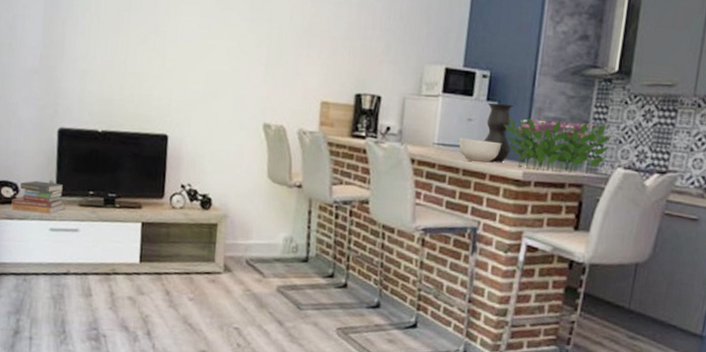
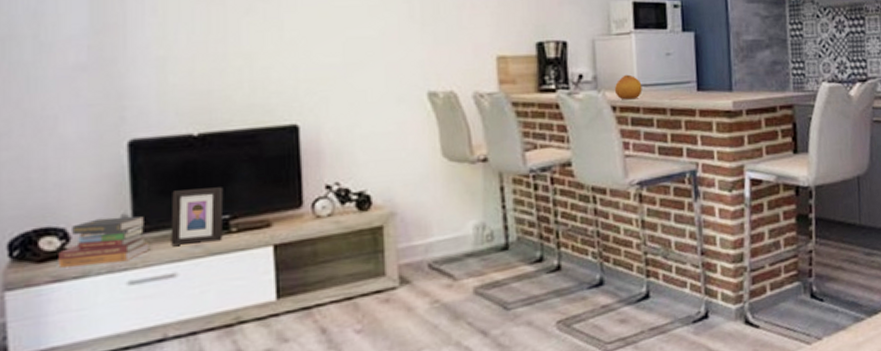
picture frame: none [77,170,114,212] -> present [170,187,224,245]
fruit: none [415,132,441,156] -> present [614,74,642,100]
bowl: present [459,138,502,164] -> none [661,73,706,100]
vase: present [483,102,515,164] -> none [683,32,716,97]
flower arrangement: present [503,117,612,174] -> none [704,40,812,98]

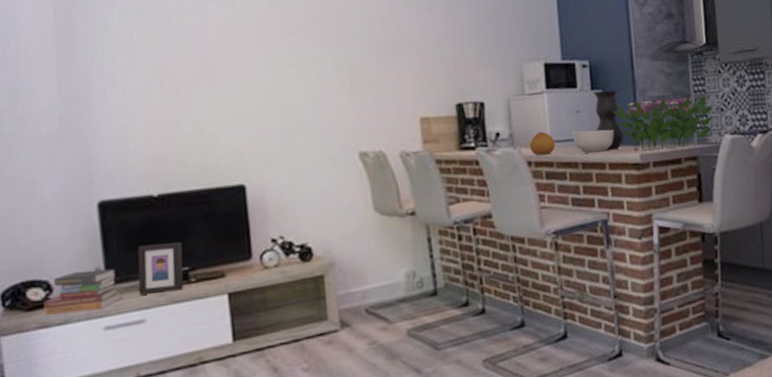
bowl: none [661,73,706,100] -> present [572,129,615,154]
vase: none [683,32,716,97] -> present [592,89,624,151]
flower arrangement: none [704,40,812,98] -> present [612,95,714,151]

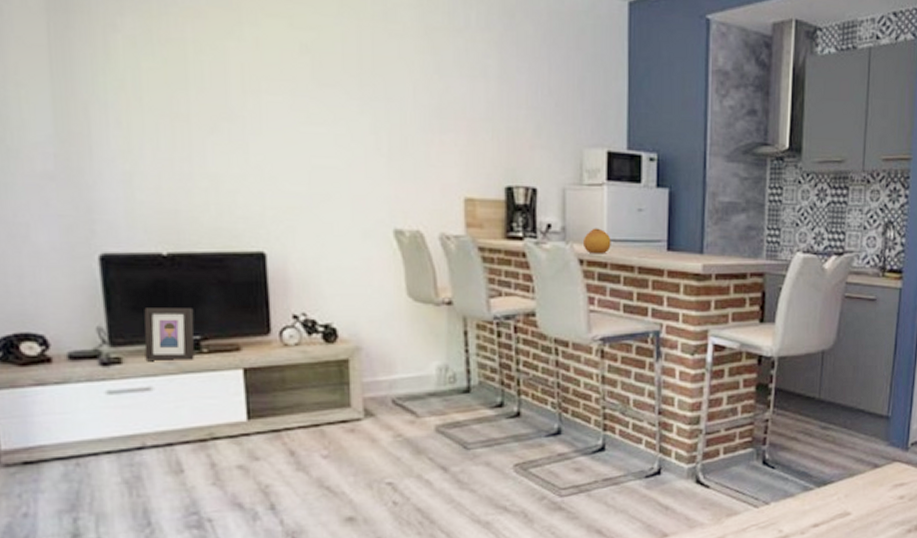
books: present [43,269,121,316] -> none [39,328,126,372]
bowl: present [572,129,615,154] -> none [631,232,678,258]
vase: present [592,89,624,151] -> none [657,189,687,257]
flower arrangement: present [612,95,714,151] -> none [677,203,789,263]

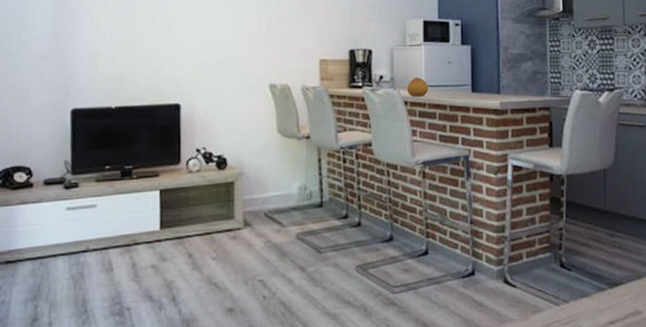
picture frame: present [144,308,195,360] -> none [94,146,129,185]

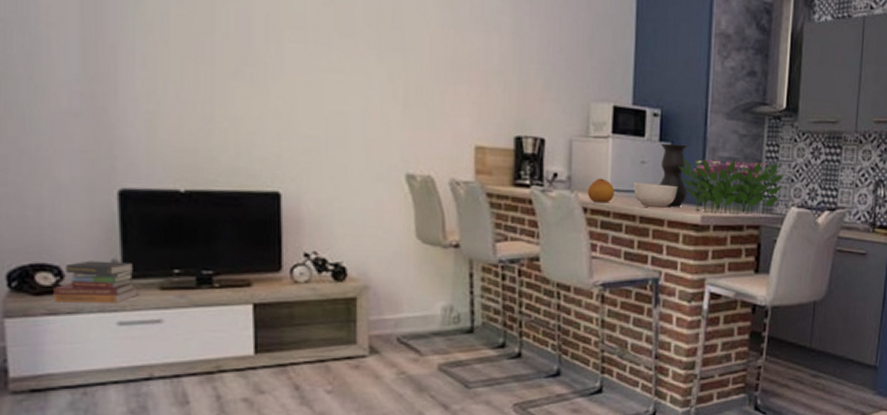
books: none [25,162,81,194] -> present [53,260,138,303]
bowl: none [443,79,479,99] -> present [634,183,678,209]
vase: none [462,46,487,97] -> present [658,143,688,208]
flower arrangement: none [478,55,567,100] -> present [678,158,785,215]

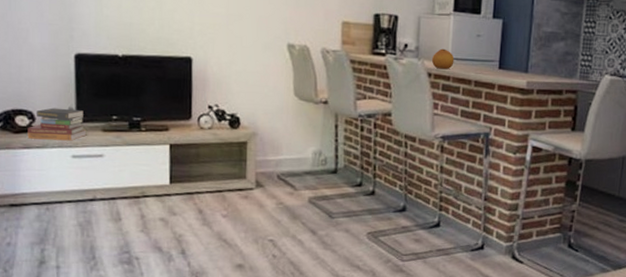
bowl: present [634,183,678,209] -> none [470,53,508,75]
vase: present [658,143,688,208] -> none [491,20,517,75]
flower arrangement: present [678,158,785,215] -> none [508,32,600,82]

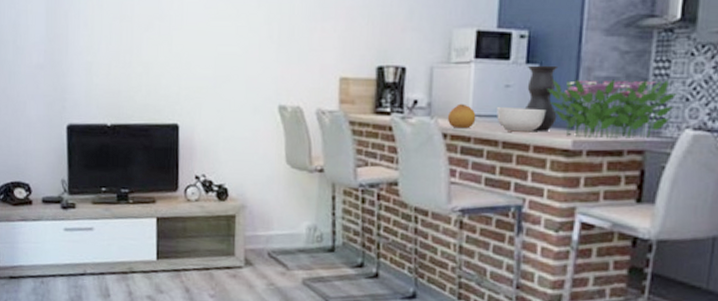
books: present [27,108,87,141] -> none [25,180,78,214]
bowl: none [470,53,508,75] -> present [497,107,547,134]
vase: none [491,20,517,75] -> present [524,65,559,133]
flower arrangement: none [508,32,600,82] -> present [547,79,677,139]

